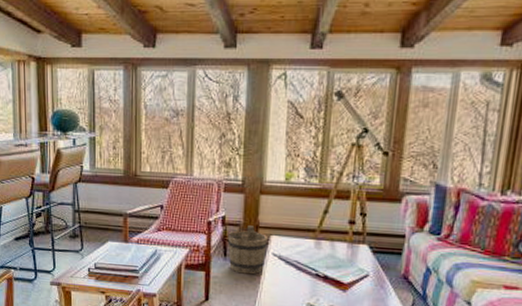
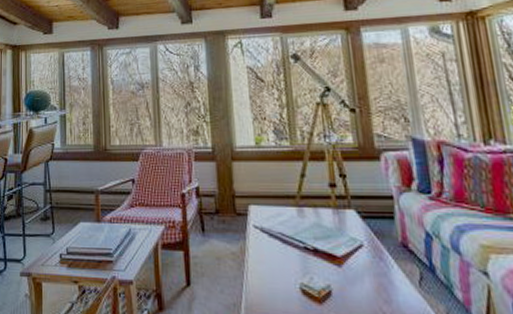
bucket: present [227,225,267,275] -> none [203,196,247,252]

